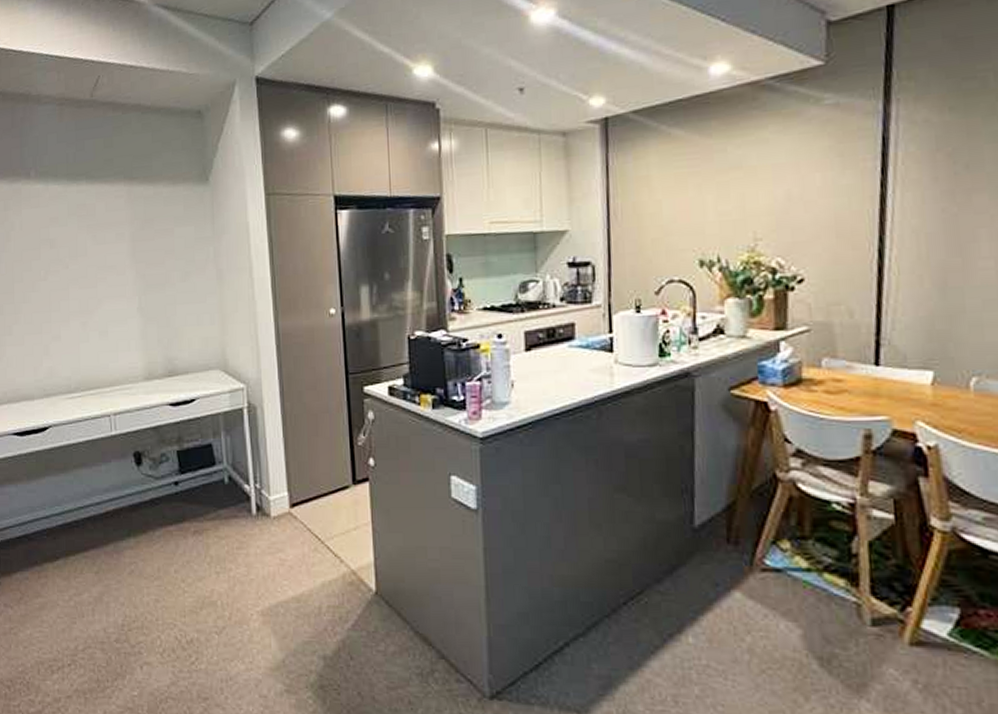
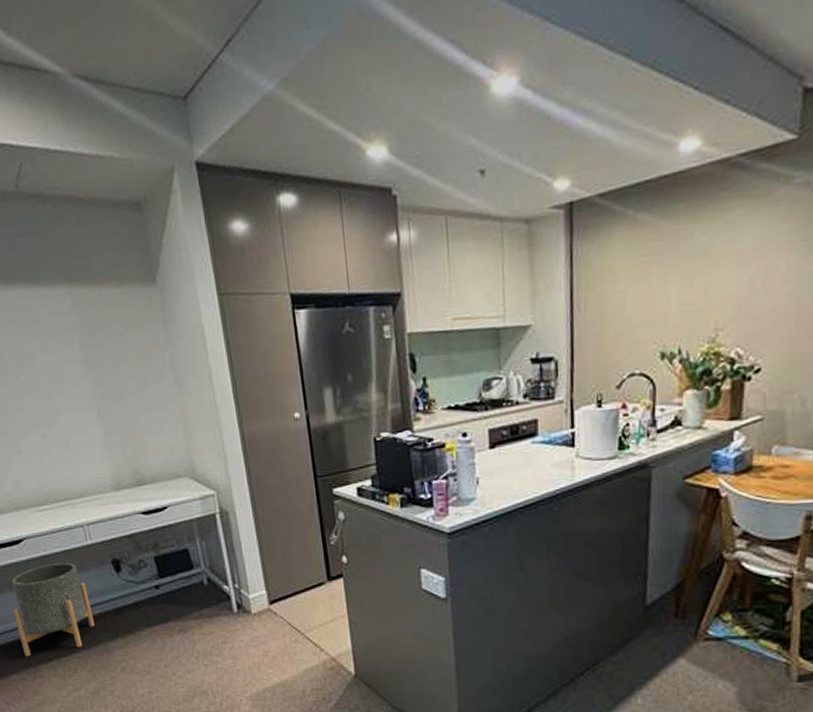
planter: none [27,453,108,554] -> present [12,562,95,657]

